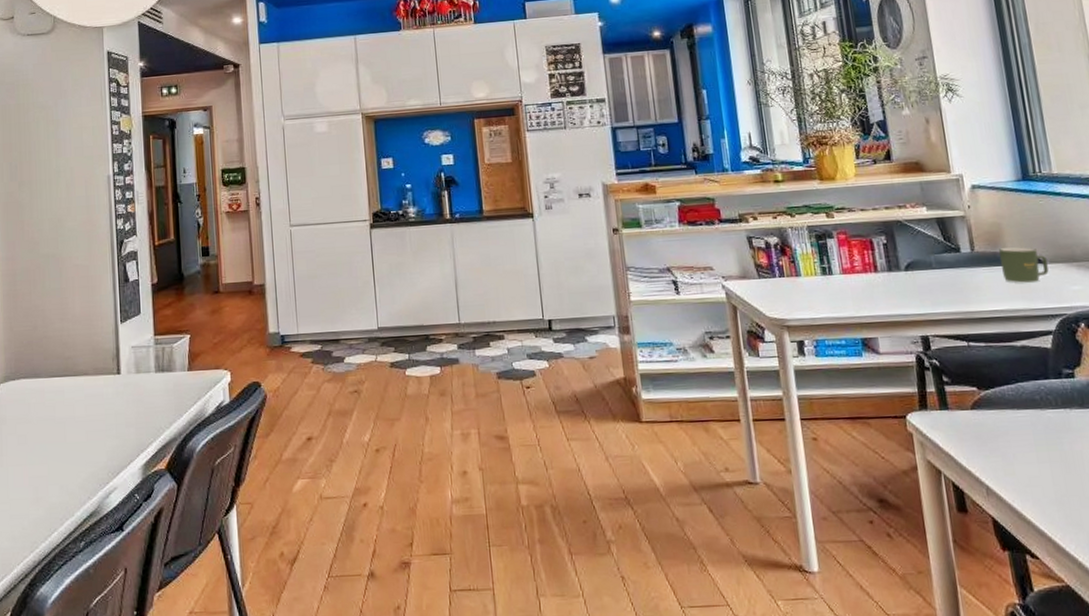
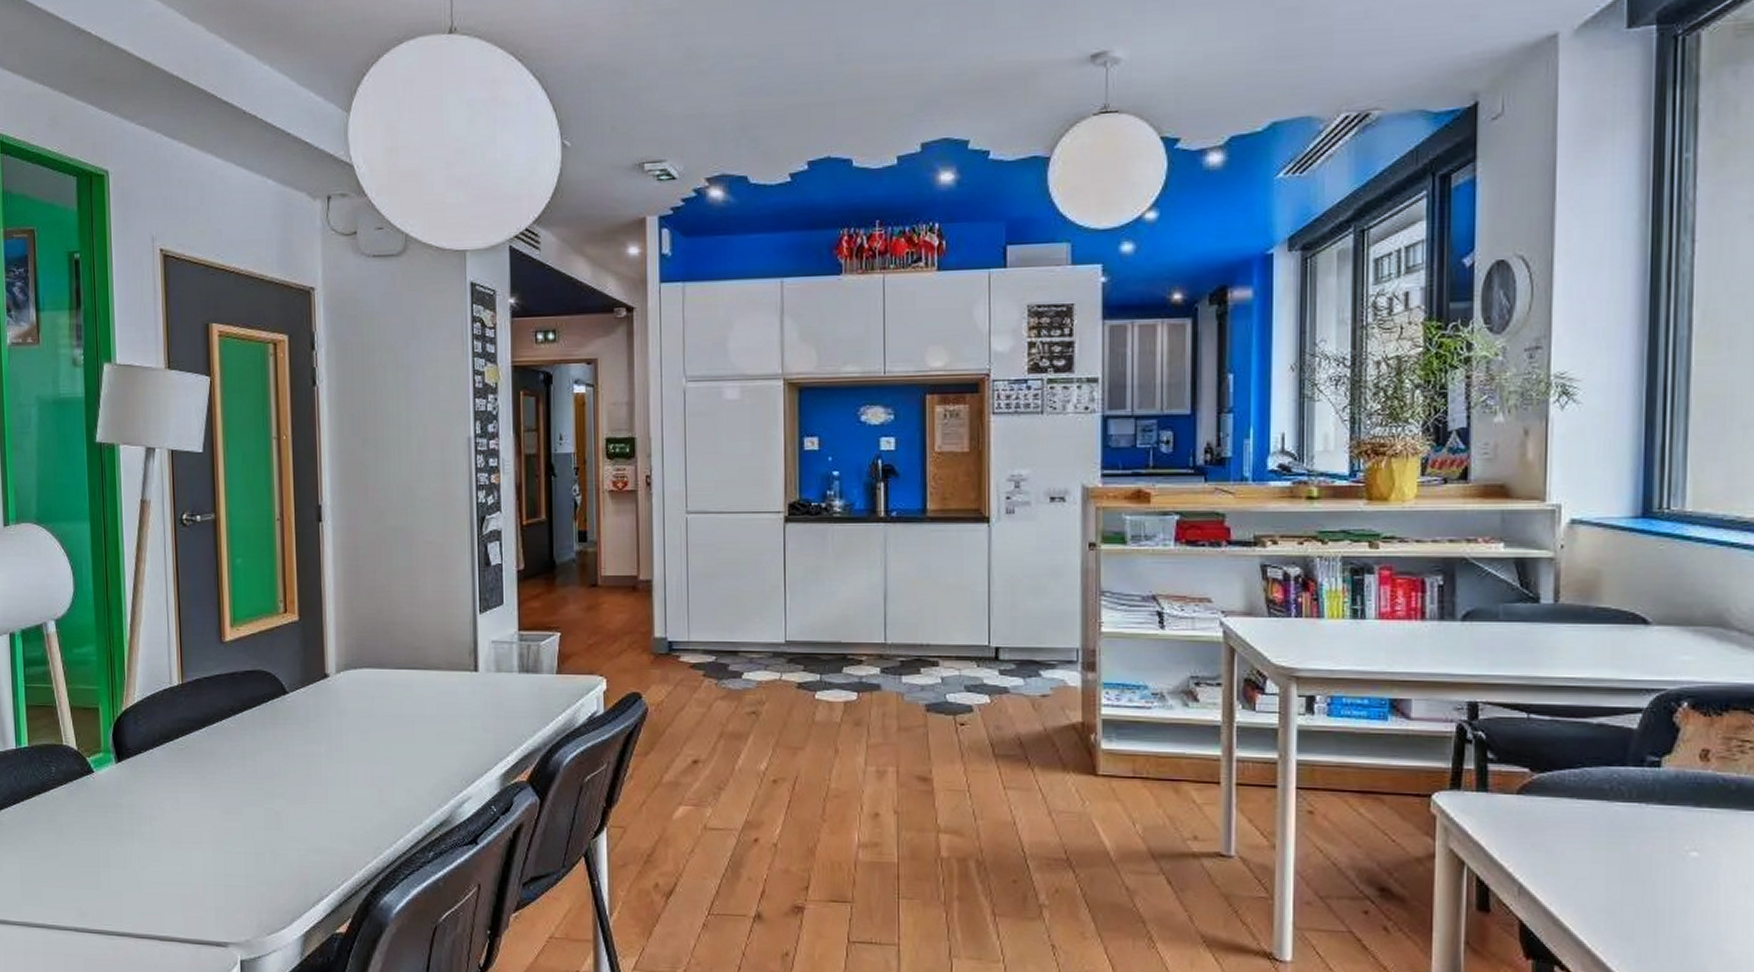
mug: present [998,247,1049,284] -> none [1590,602,1654,649]

